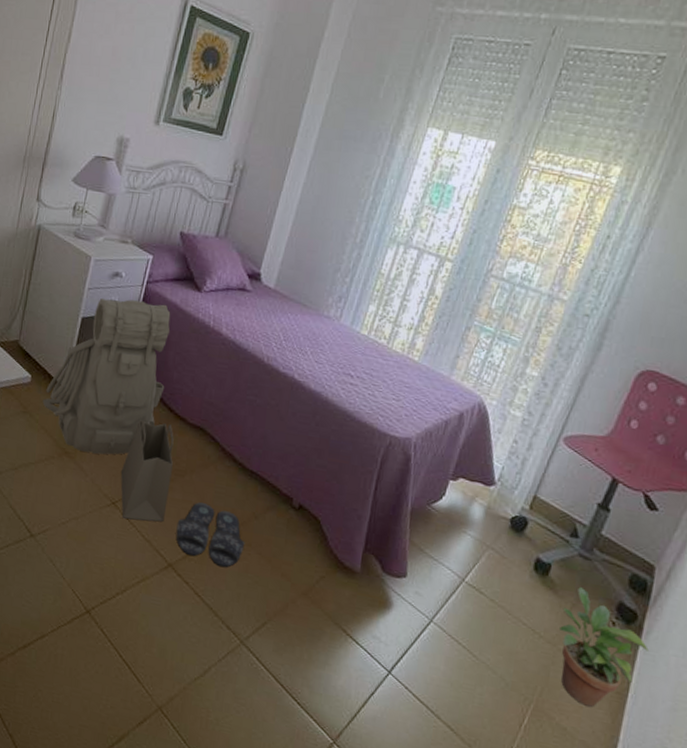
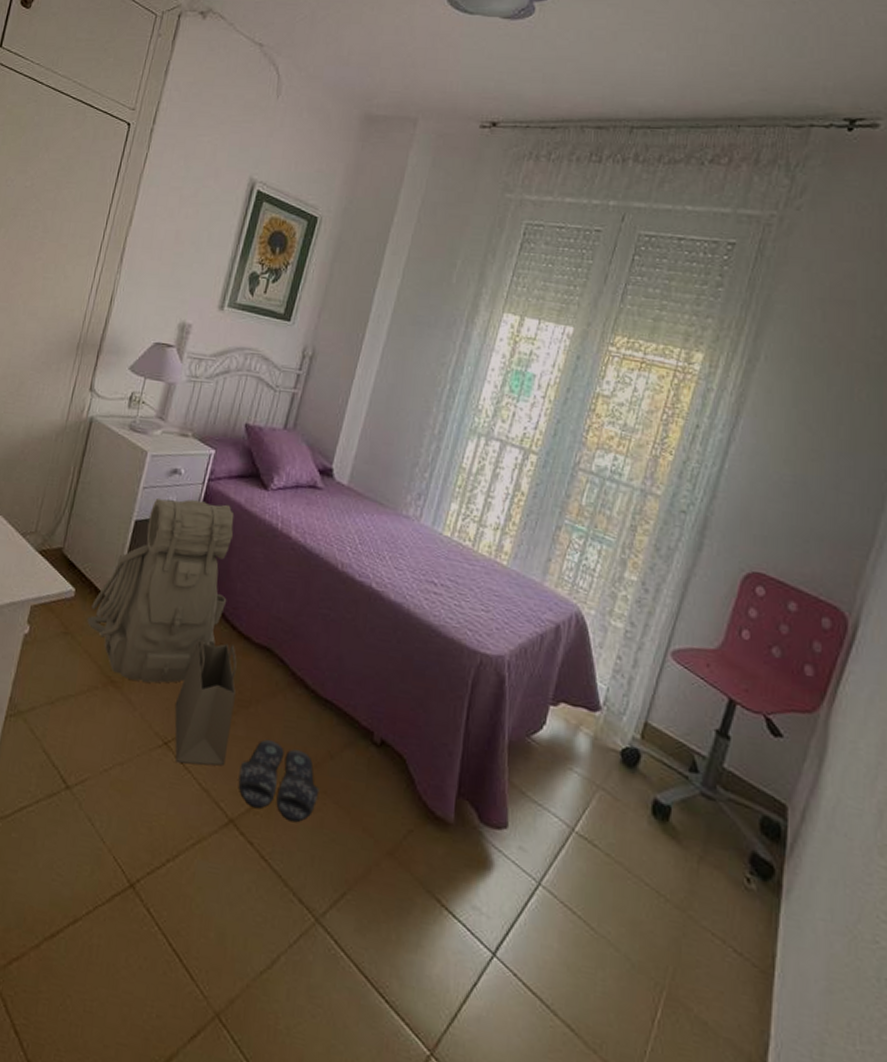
potted plant: present [559,586,649,707] -> none [688,833,791,992]

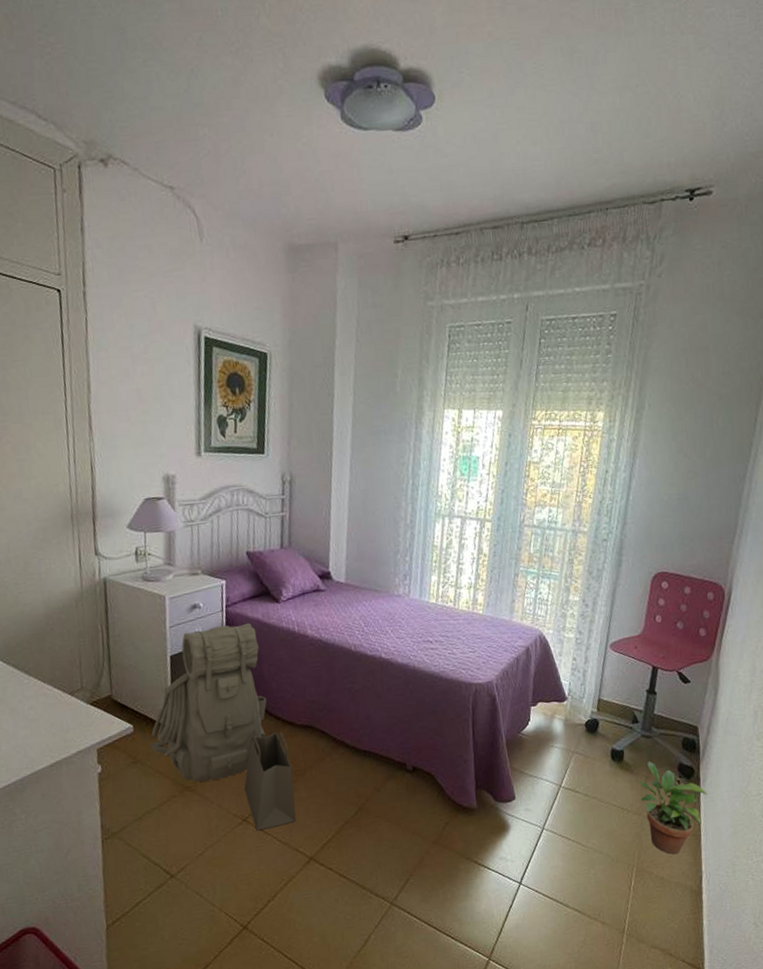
slippers: present [238,739,320,822] -> none [308,792,374,845]
potted plant: none [688,833,791,992] -> present [639,760,707,854]

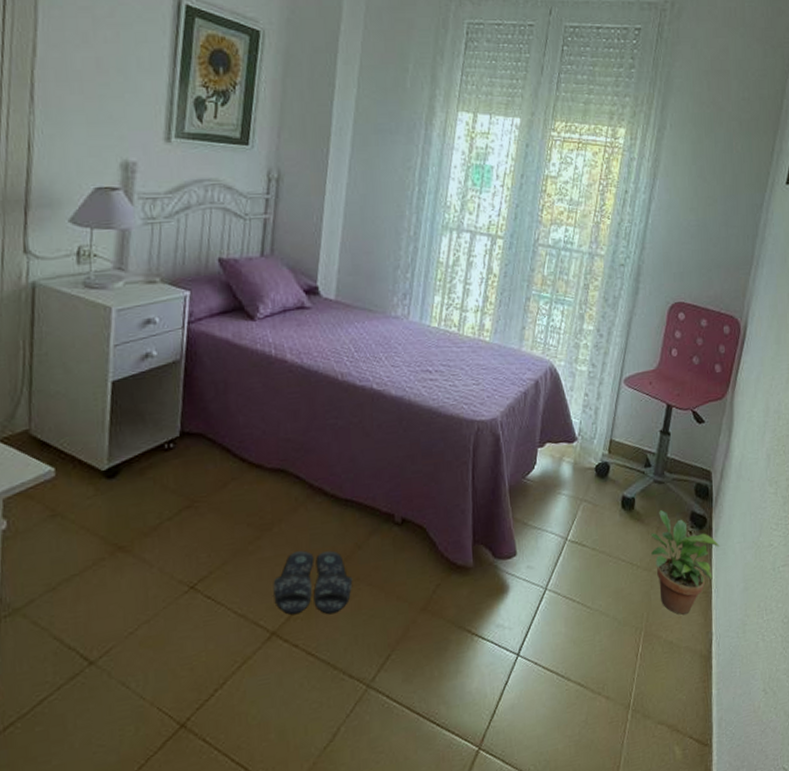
backpack: present [150,622,267,782] -> none [76,343,231,541]
shopping bag: present [244,731,296,831] -> none [194,476,258,600]
slippers: none [308,792,374,845] -> present [273,550,353,615]

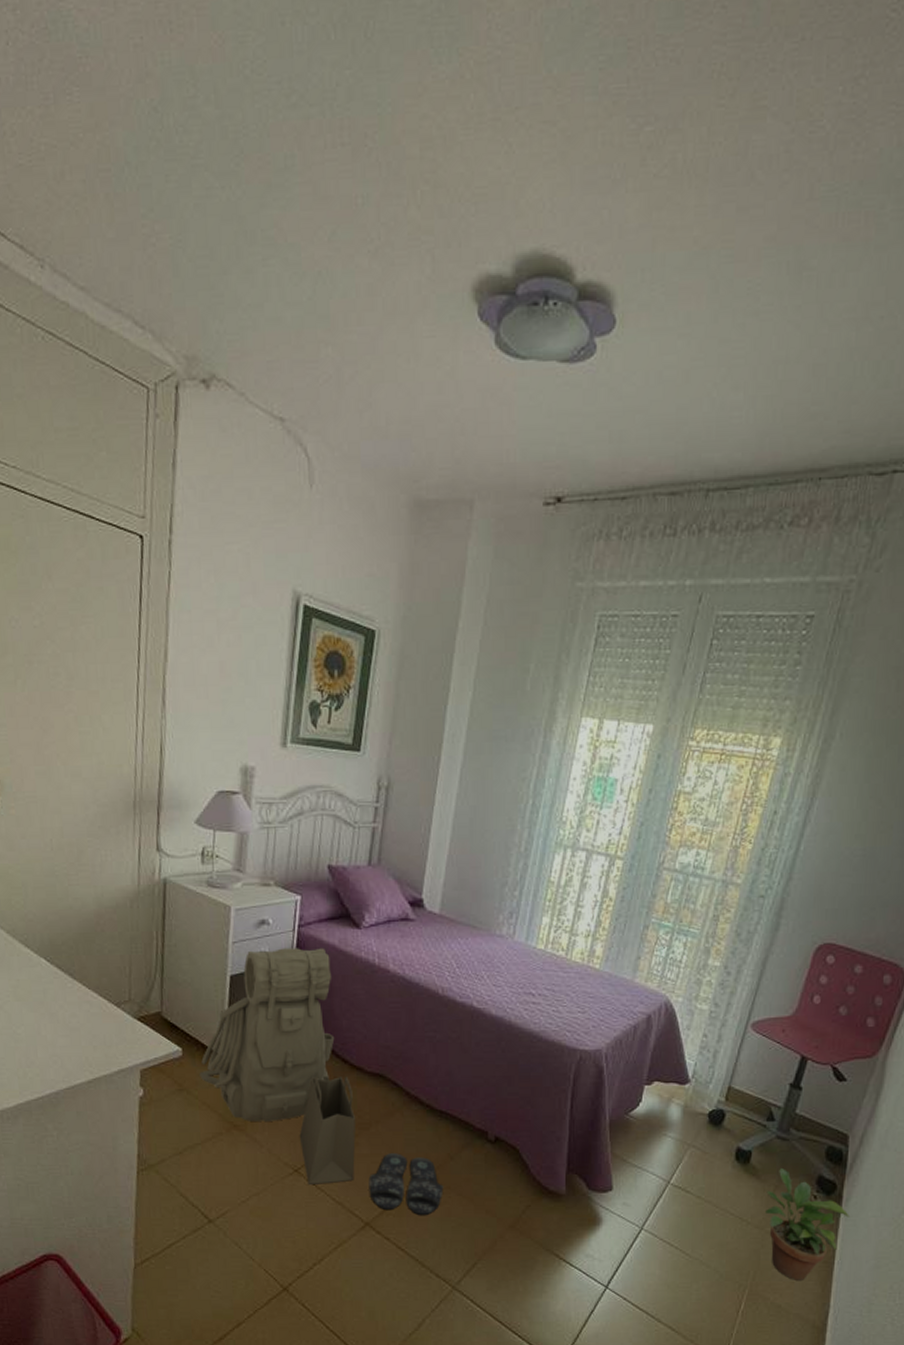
backpack: none [76,343,231,541] -> present [199,948,335,1123]
shopping bag: none [194,476,258,600] -> present [299,1077,356,1184]

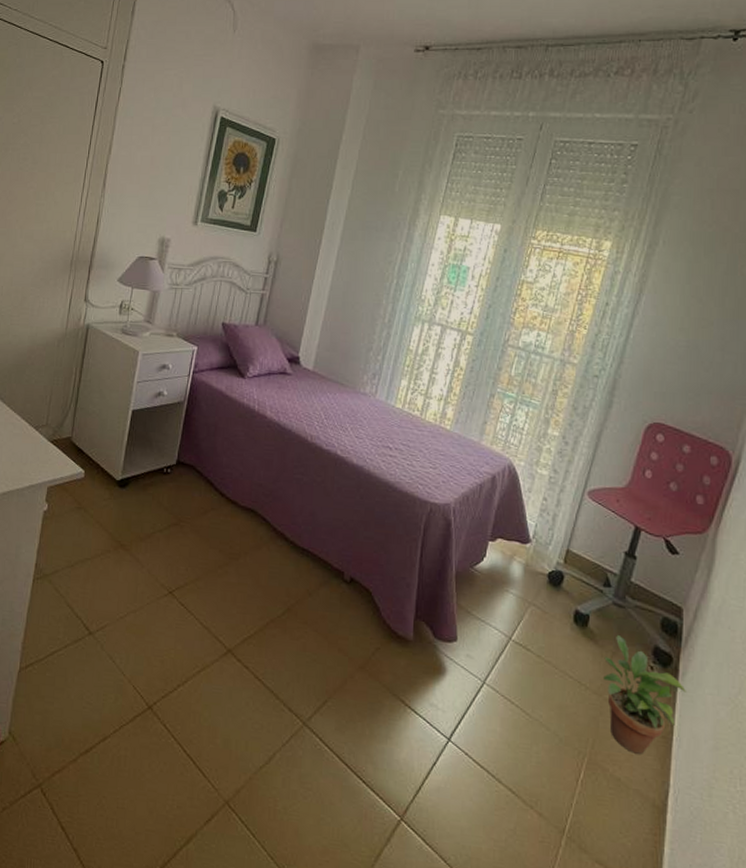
backpack: present [199,948,335,1123] -> none [96,390,217,545]
shopping bag: present [299,1077,356,1184] -> none [176,506,228,608]
slippers: present [368,1153,444,1216] -> none [233,584,301,648]

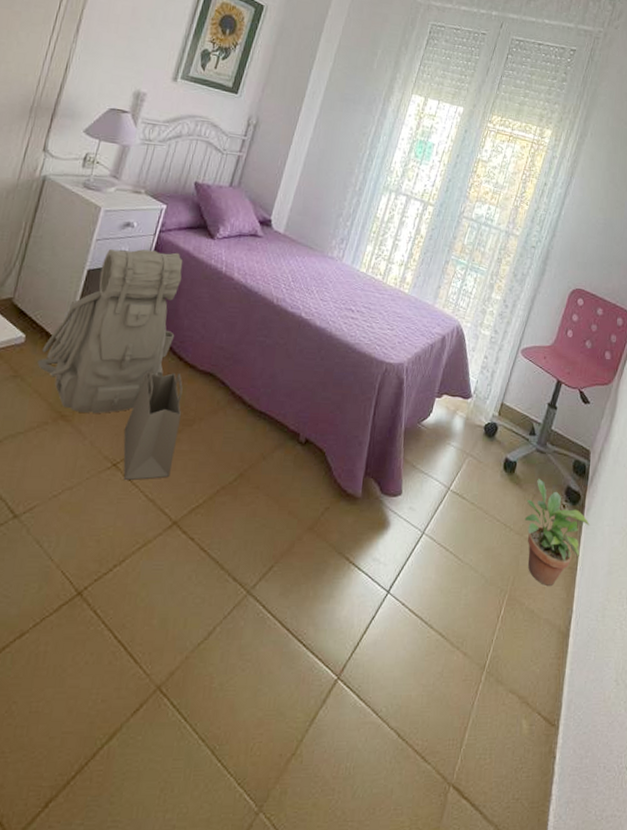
backpack: none [96,390,217,545] -> present [37,249,183,414]
shopping bag: none [176,506,228,608] -> present [123,372,183,480]

